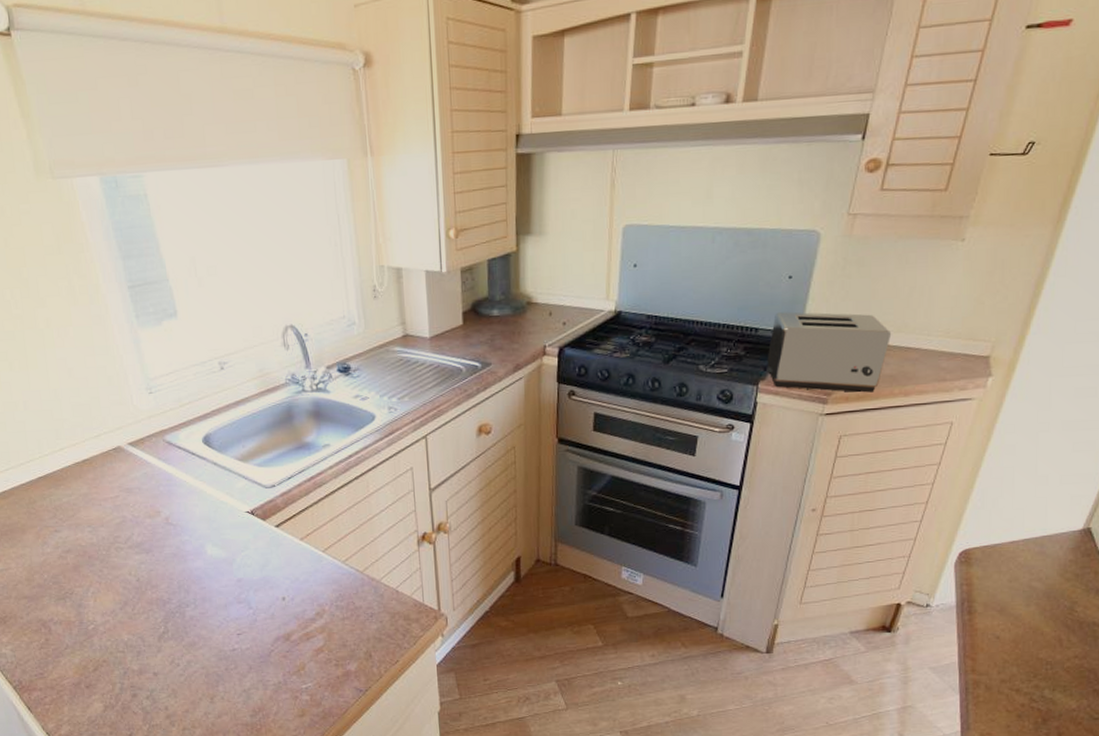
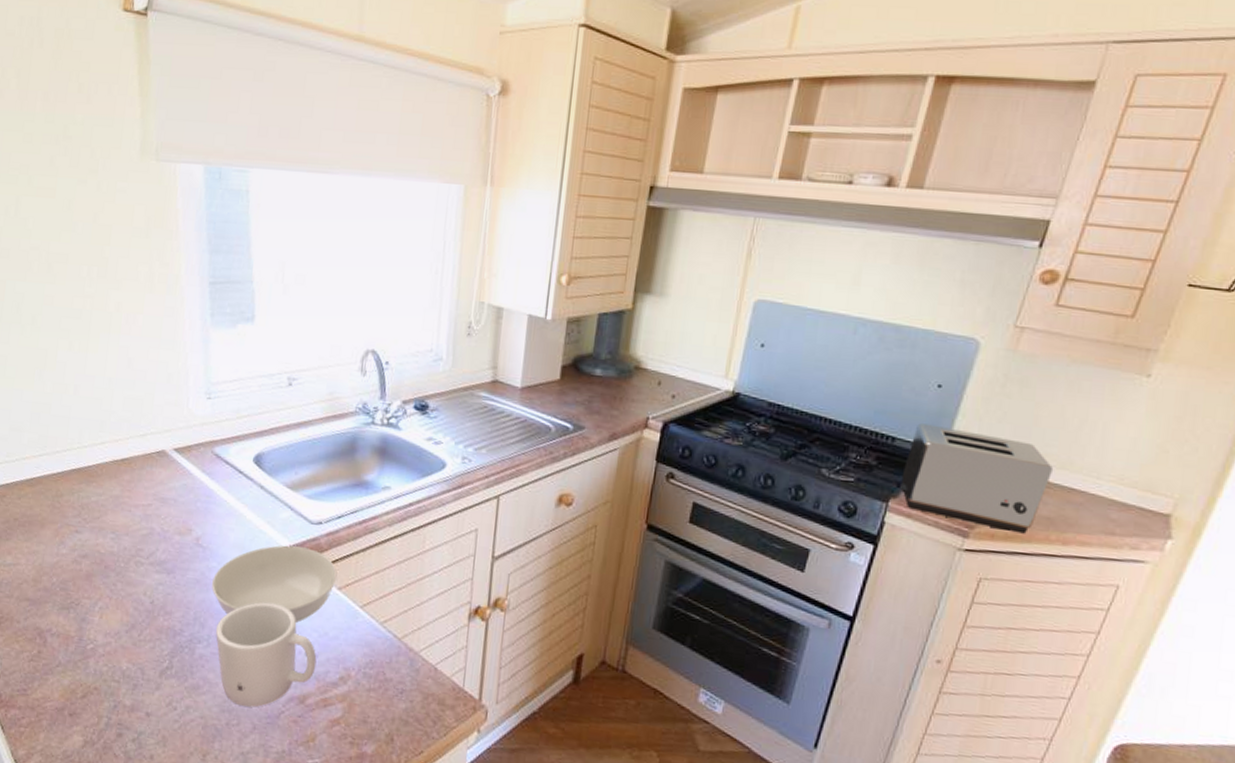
bowl: none [188,509,297,579] -> present [212,545,338,623]
mug: none [200,561,294,652] -> present [216,602,317,708]

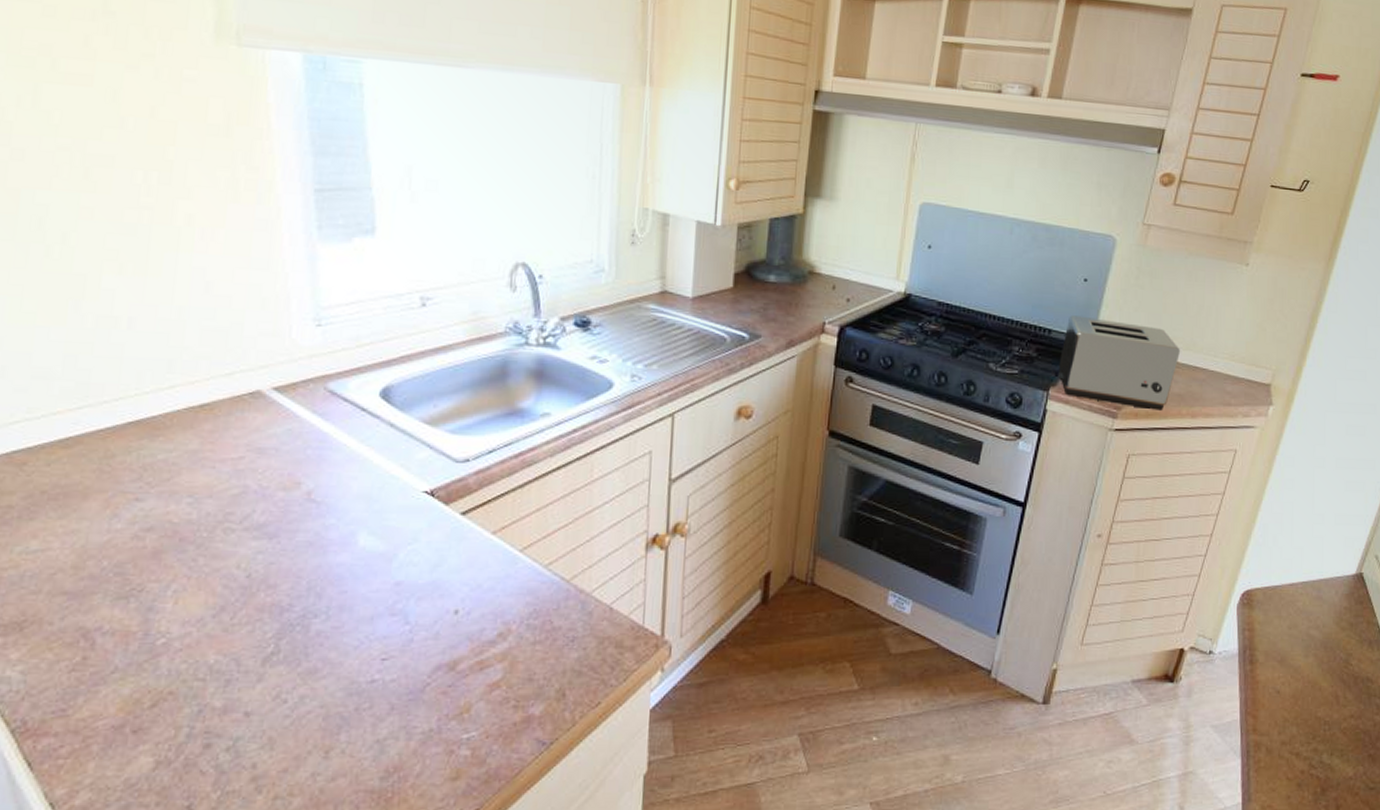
bowl: present [212,545,338,623] -> none [330,490,491,579]
mug: present [216,602,317,708] -> none [337,558,469,684]

